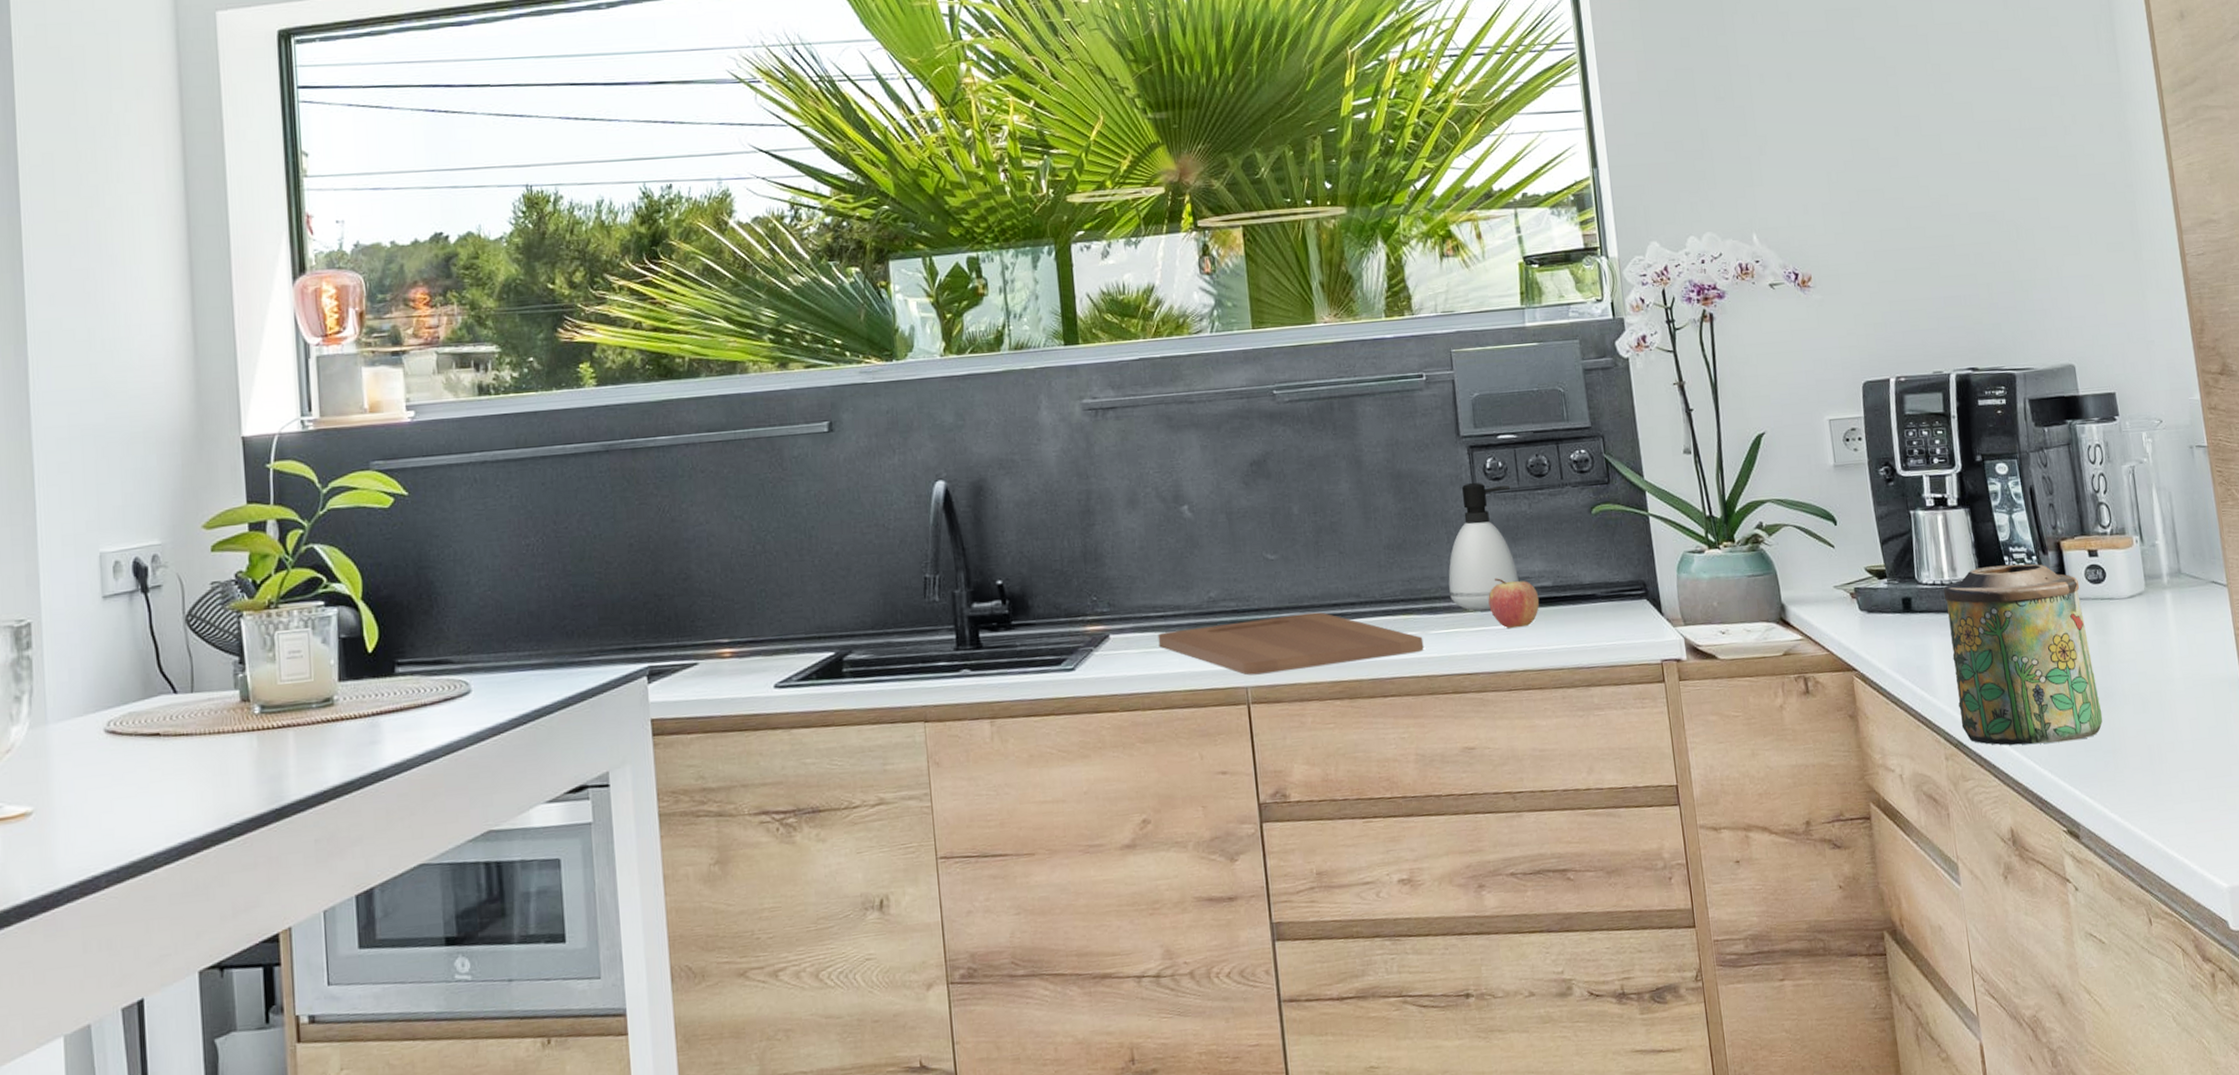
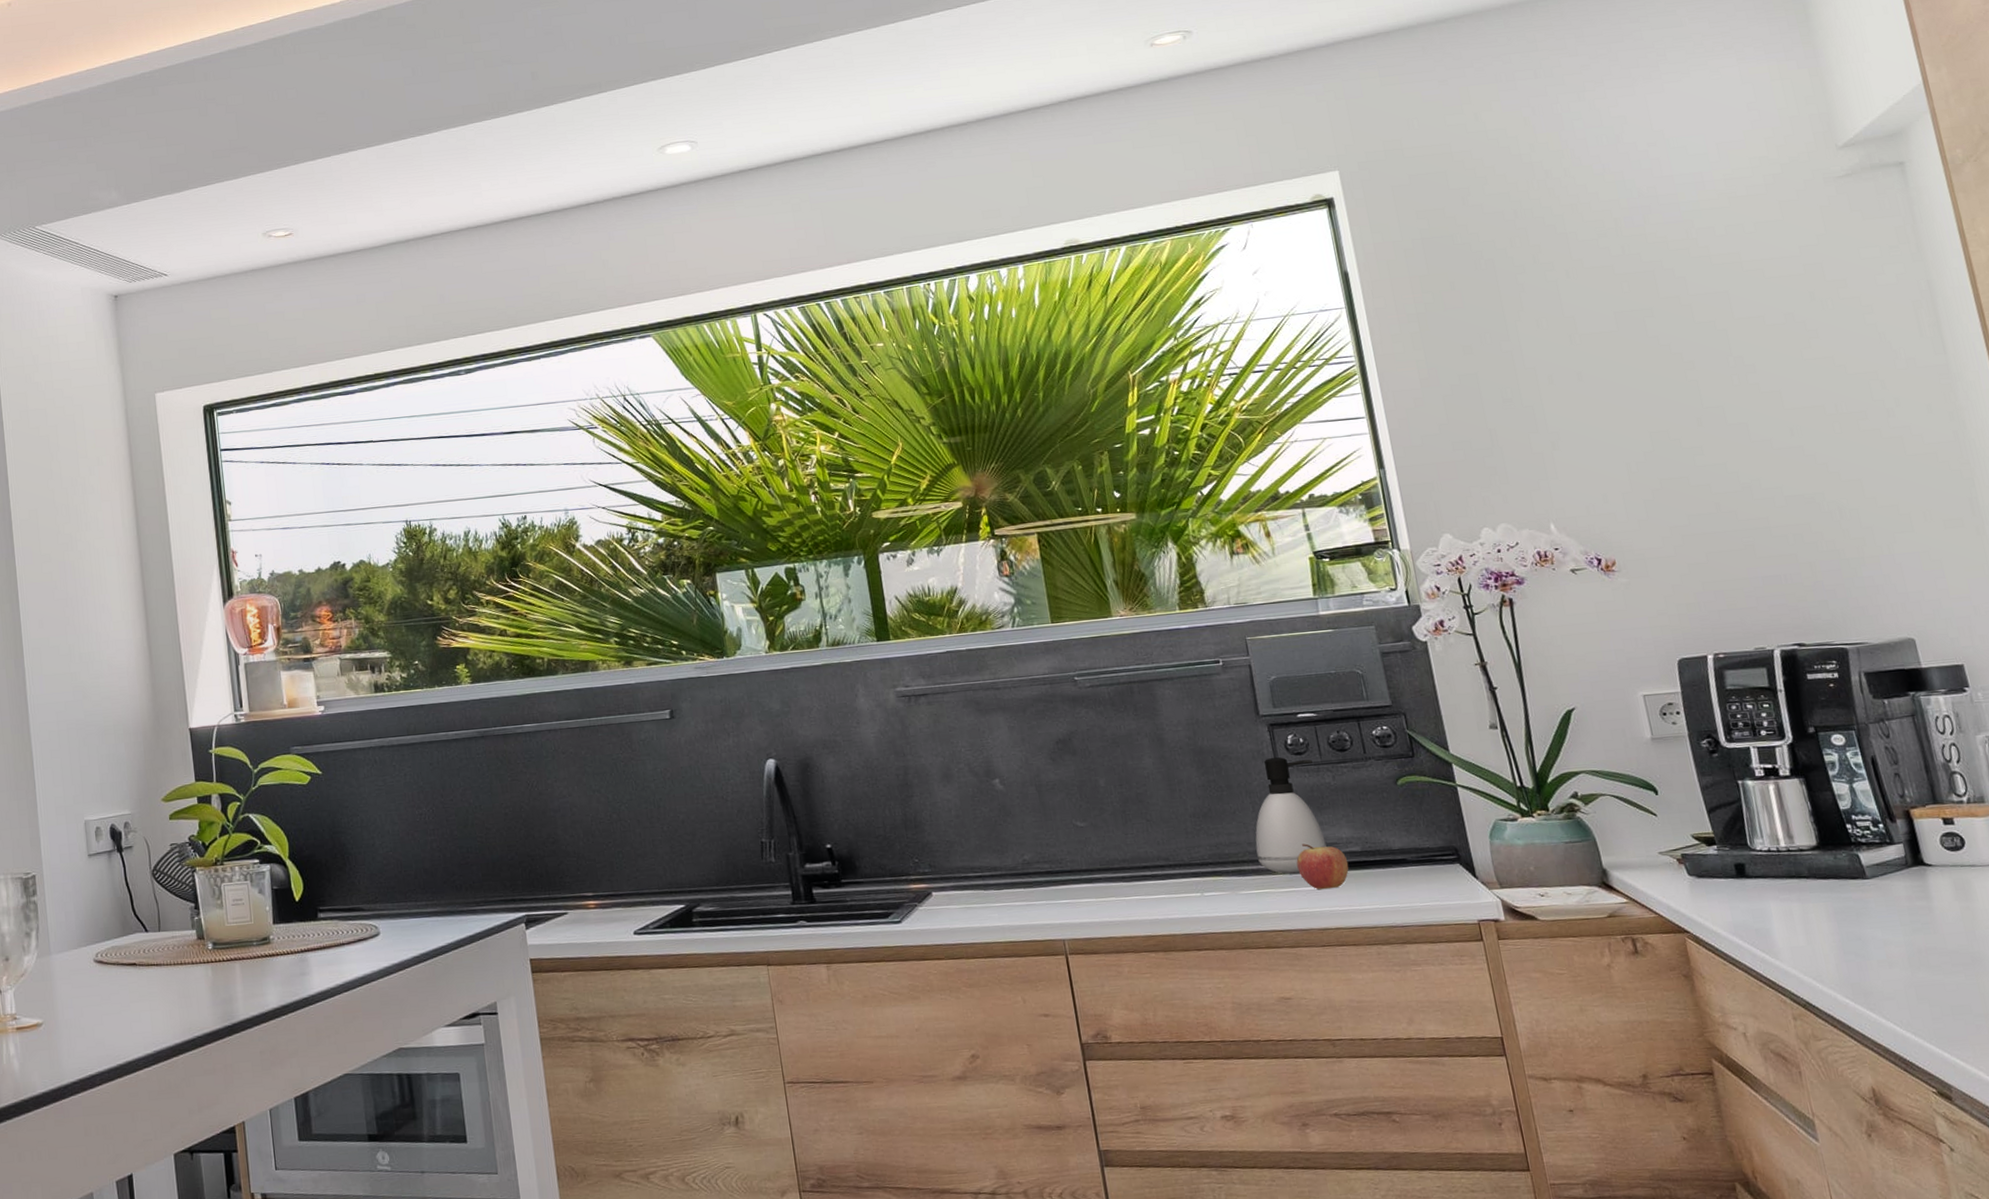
cutting board: present [1158,612,1424,676] -> none [977,873,1235,930]
canister: present [1943,563,2103,746] -> none [1779,831,1971,1008]

